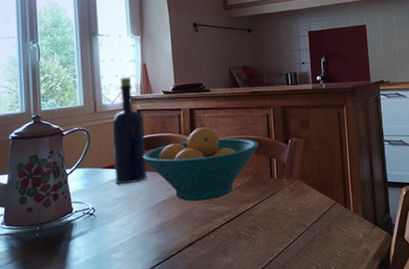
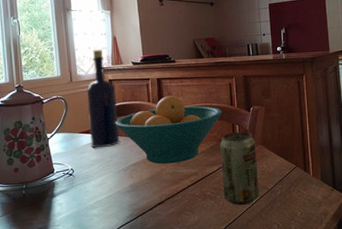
beverage can: none [255,165,298,245] -> present [219,131,260,205]

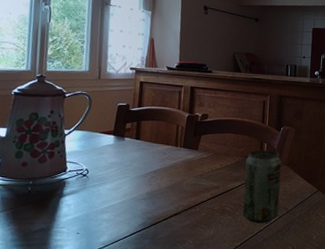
bottle: present [87,49,120,148] -> none [111,48,146,151]
fruit bowl: present [115,96,223,164] -> none [140,105,253,175]

